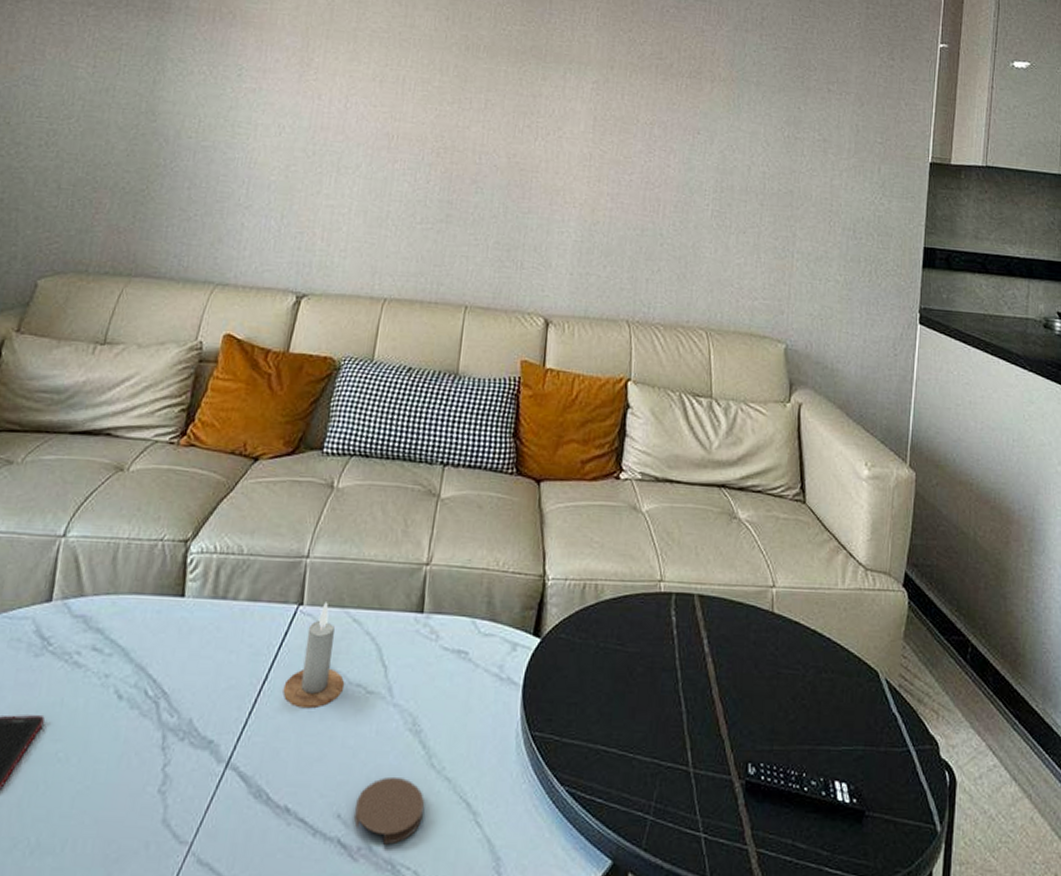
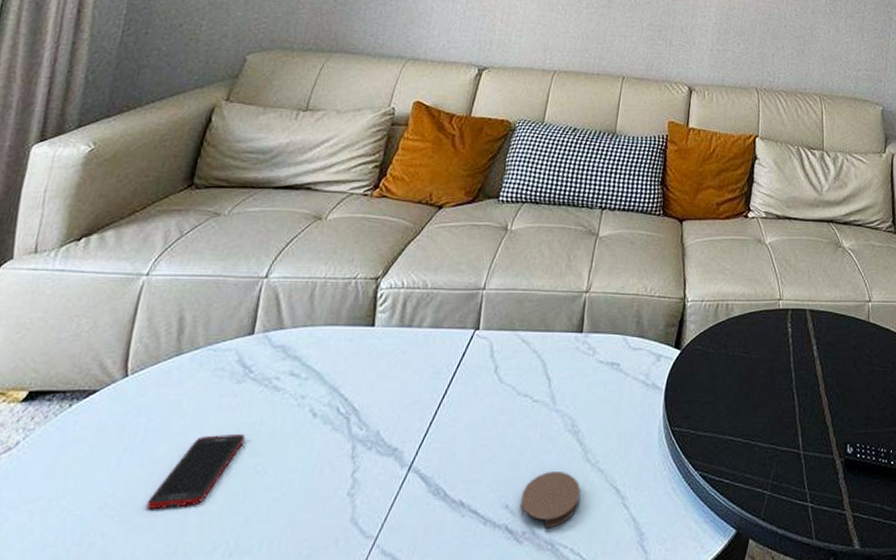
candle: present [283,602,345,709] -> none [460,326,514,417]

